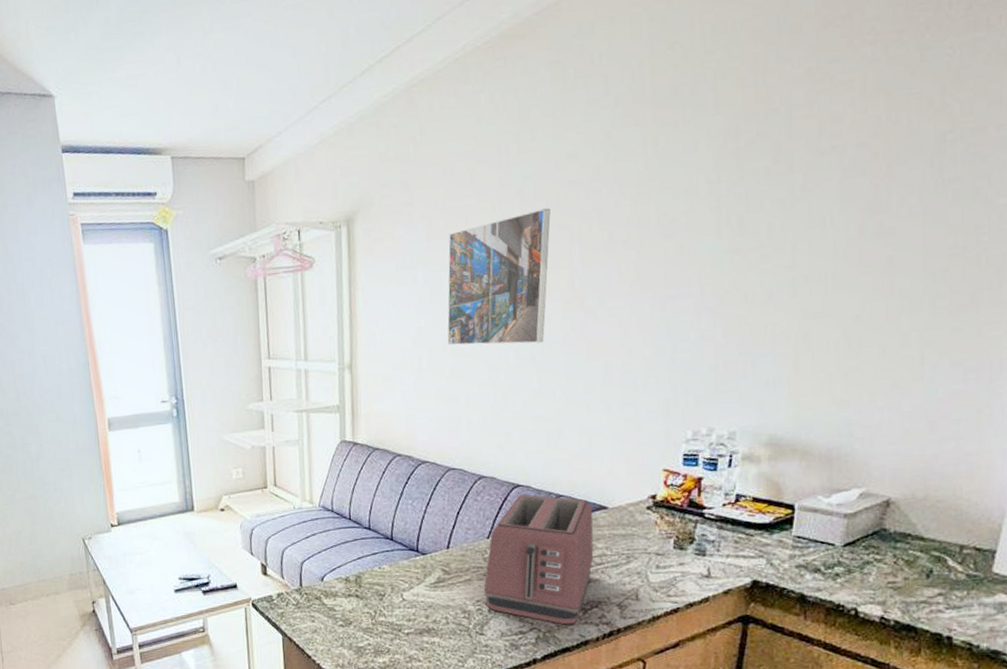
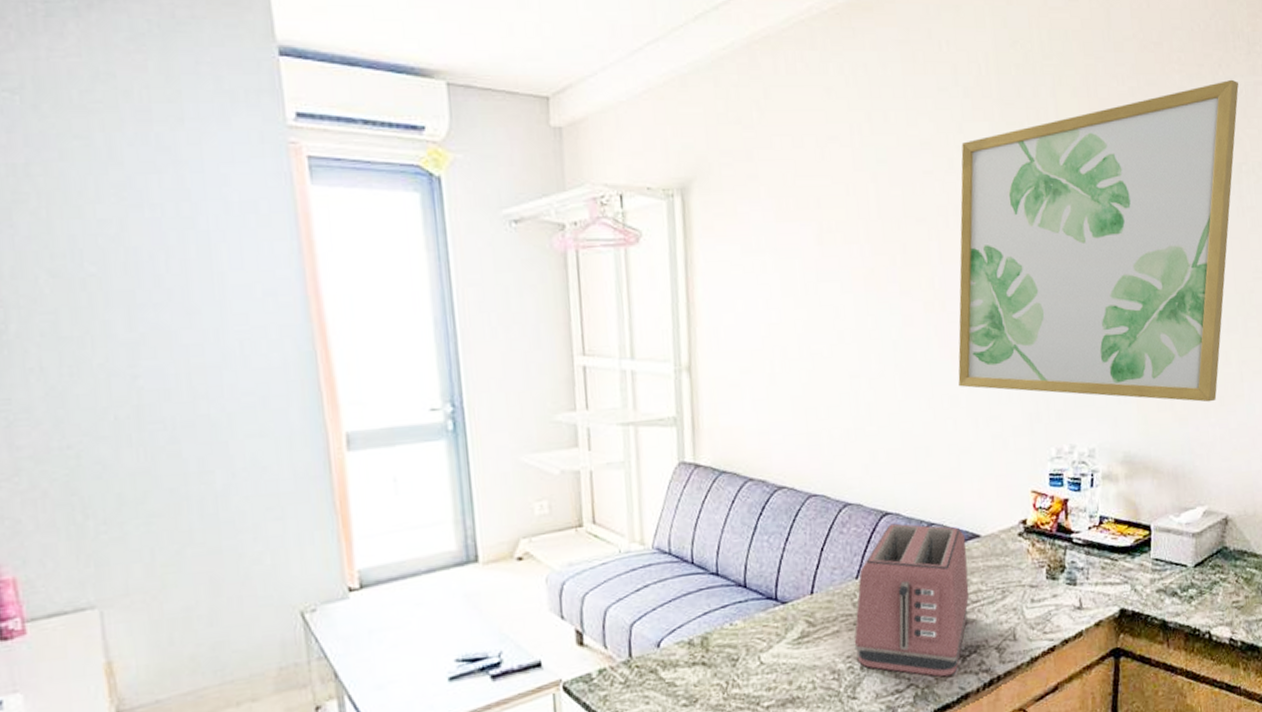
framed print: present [447,208,551,346] -> none [800,197,908,348]
wall art: none [593,40,951,386] -> present [958,79,1239,403]

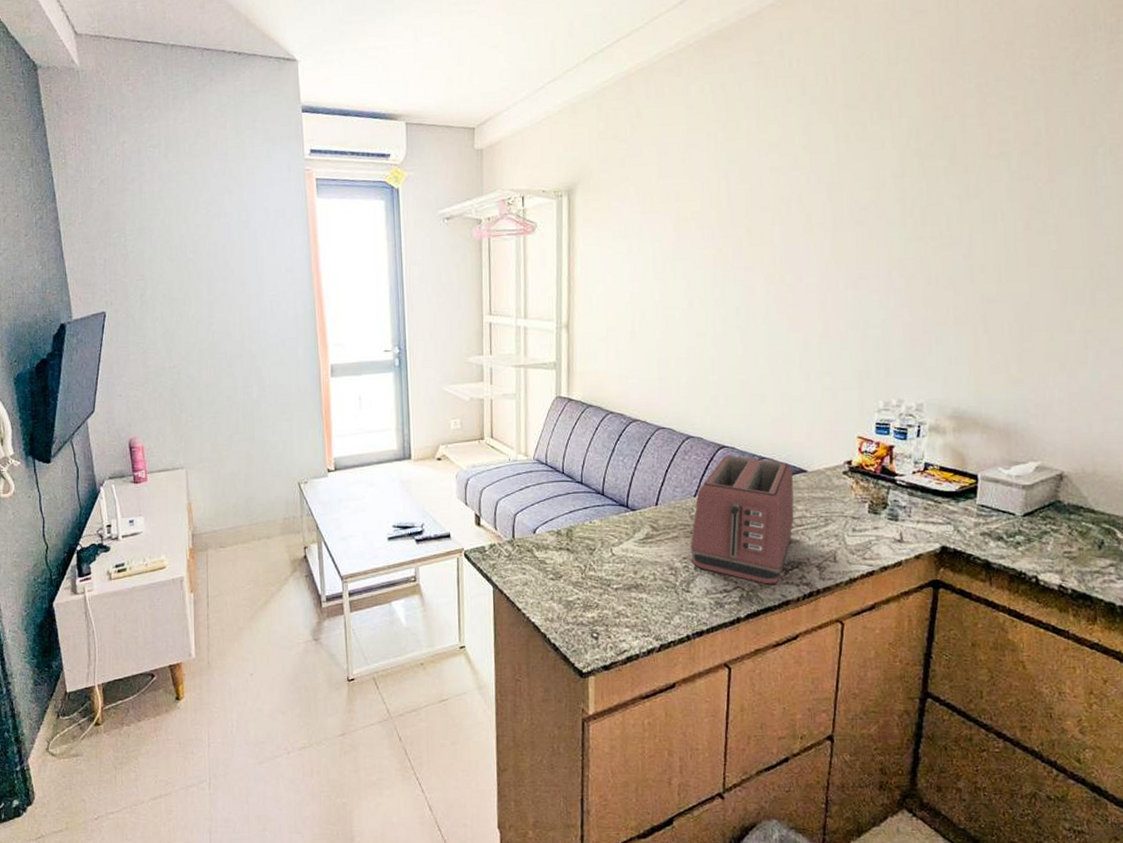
wall art: present [958,79,1239,403] -> none [793,68,1098,367]

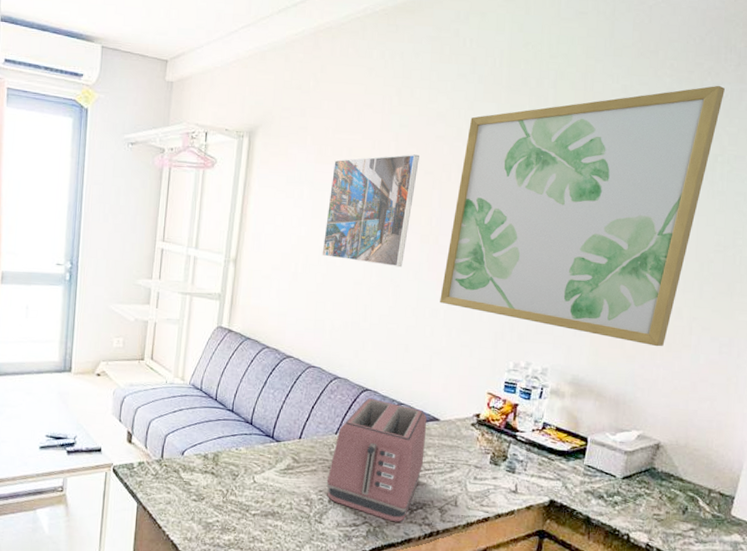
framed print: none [658,190,754,313] -> present [322,154,419,268]
wall art: none [793,68,1098,367] -> present [440,85,725,347]

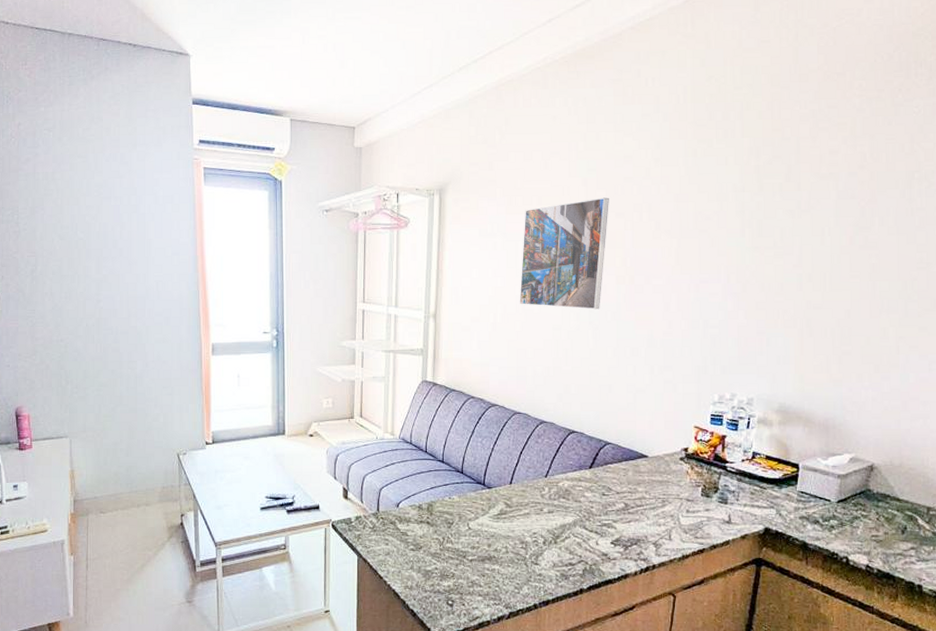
toaster: present [326,398,428,522] -> none [540,440,636,559]
wall art: present [440,85,725,347] -> none [640,101,917,369]

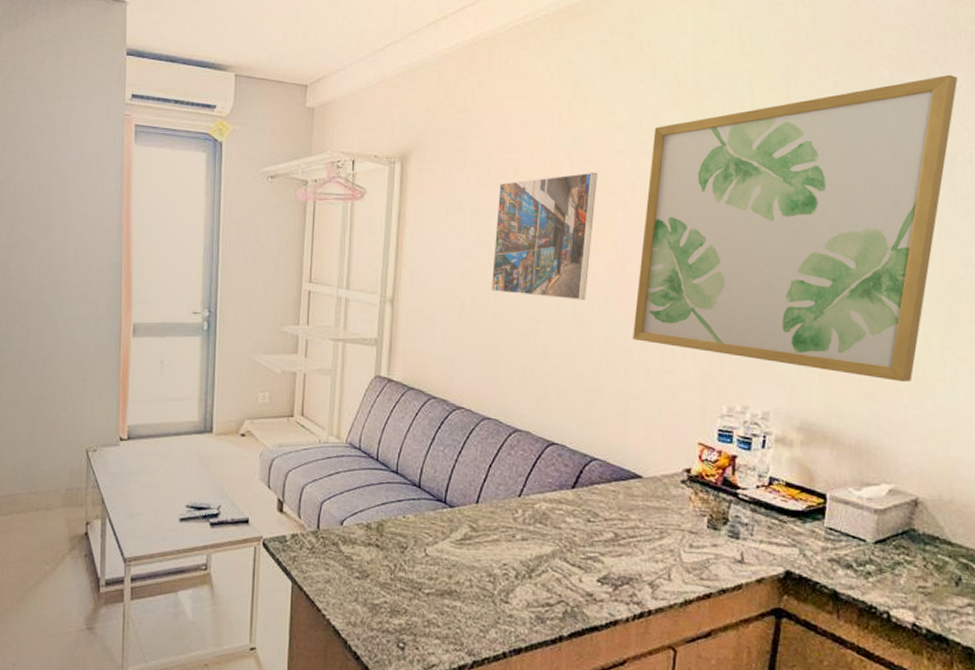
wall art: none [640,101,917,369] -> present [633,74,958,382]

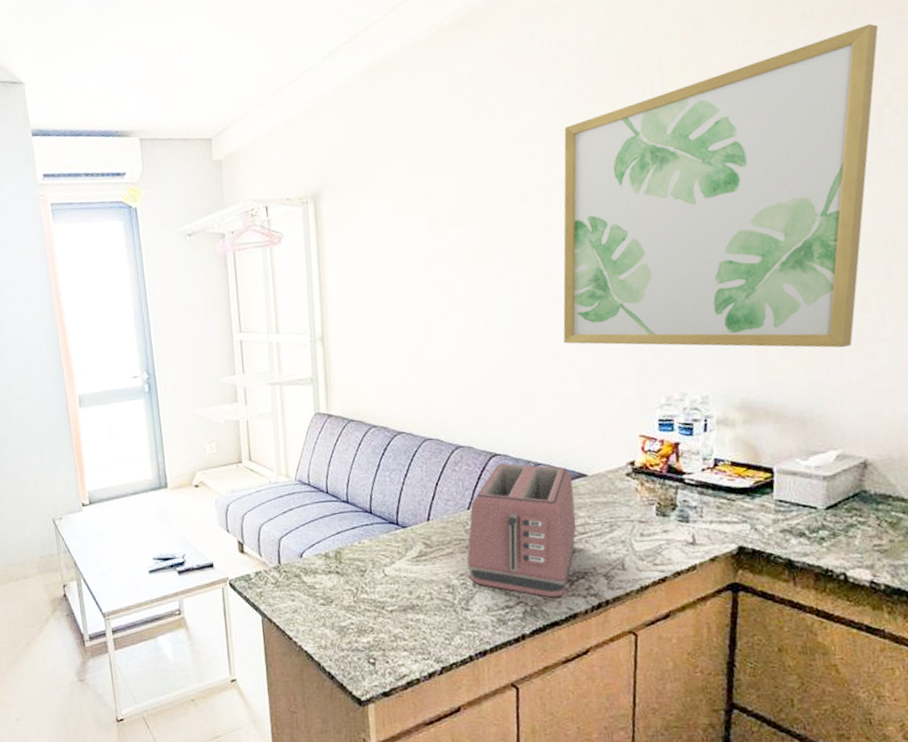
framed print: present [491,172,597,301] -> none [414,182,513,316]
toaster: none [511,453,628,601] -> present [467,463,577,598]

